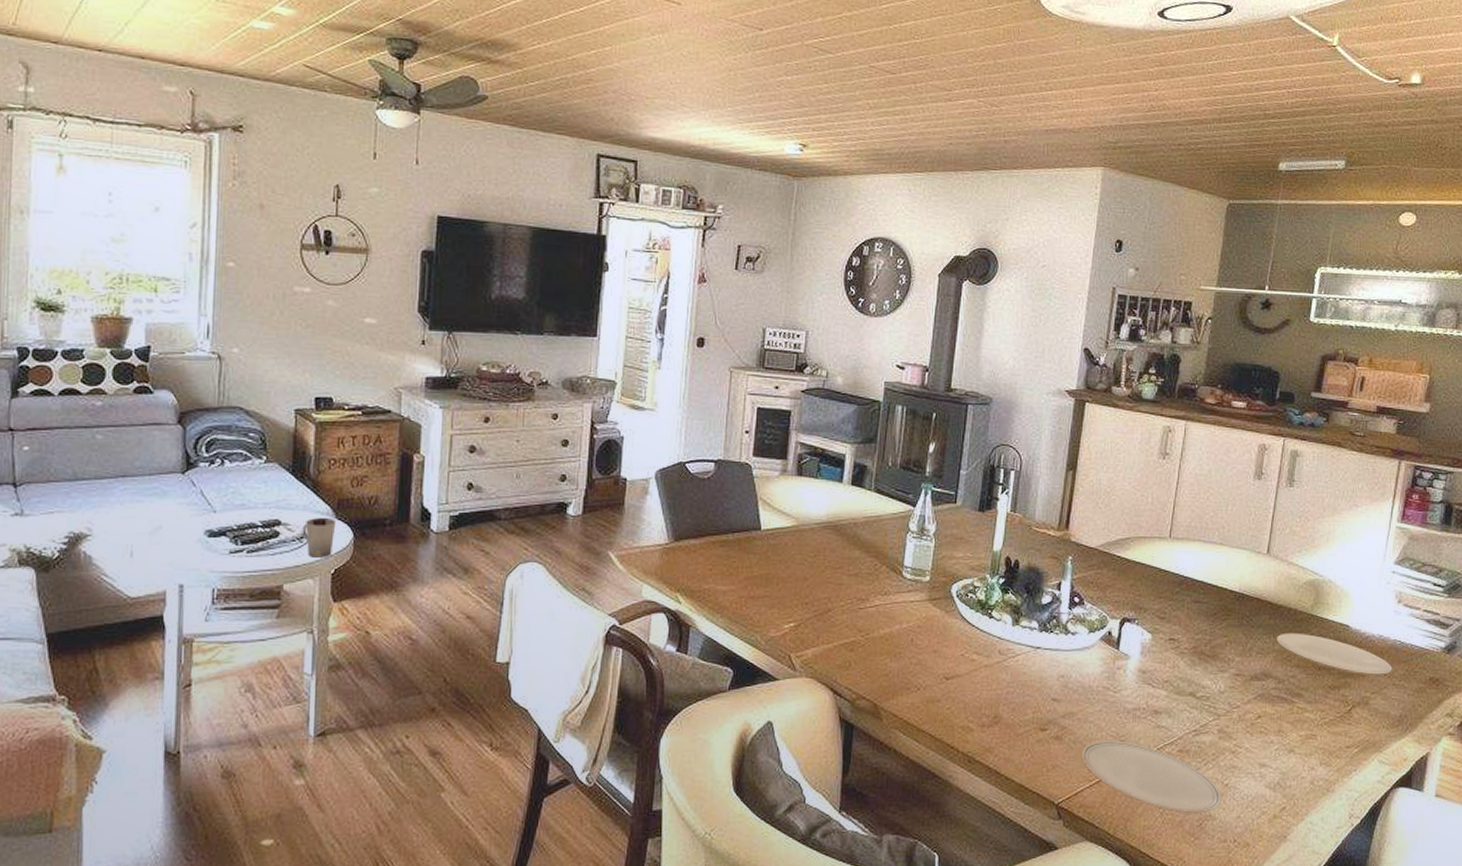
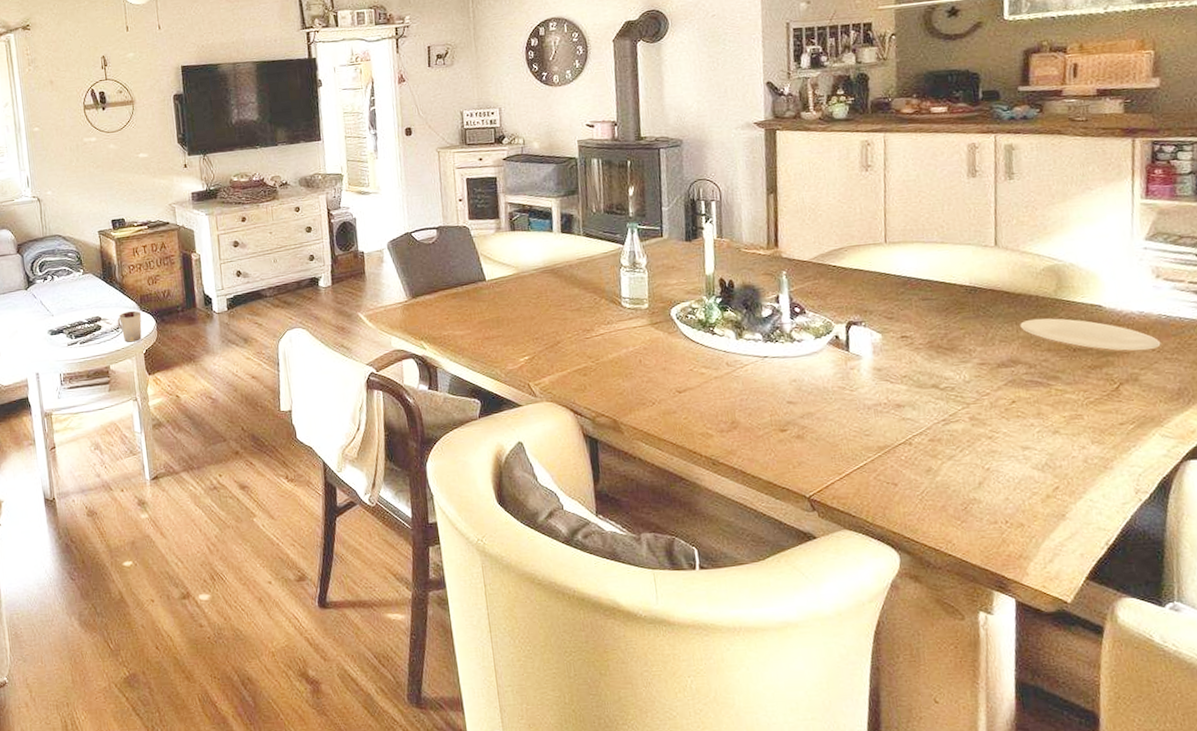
plate: present [1082,740,1222,814] -> none [827,435,985,499]

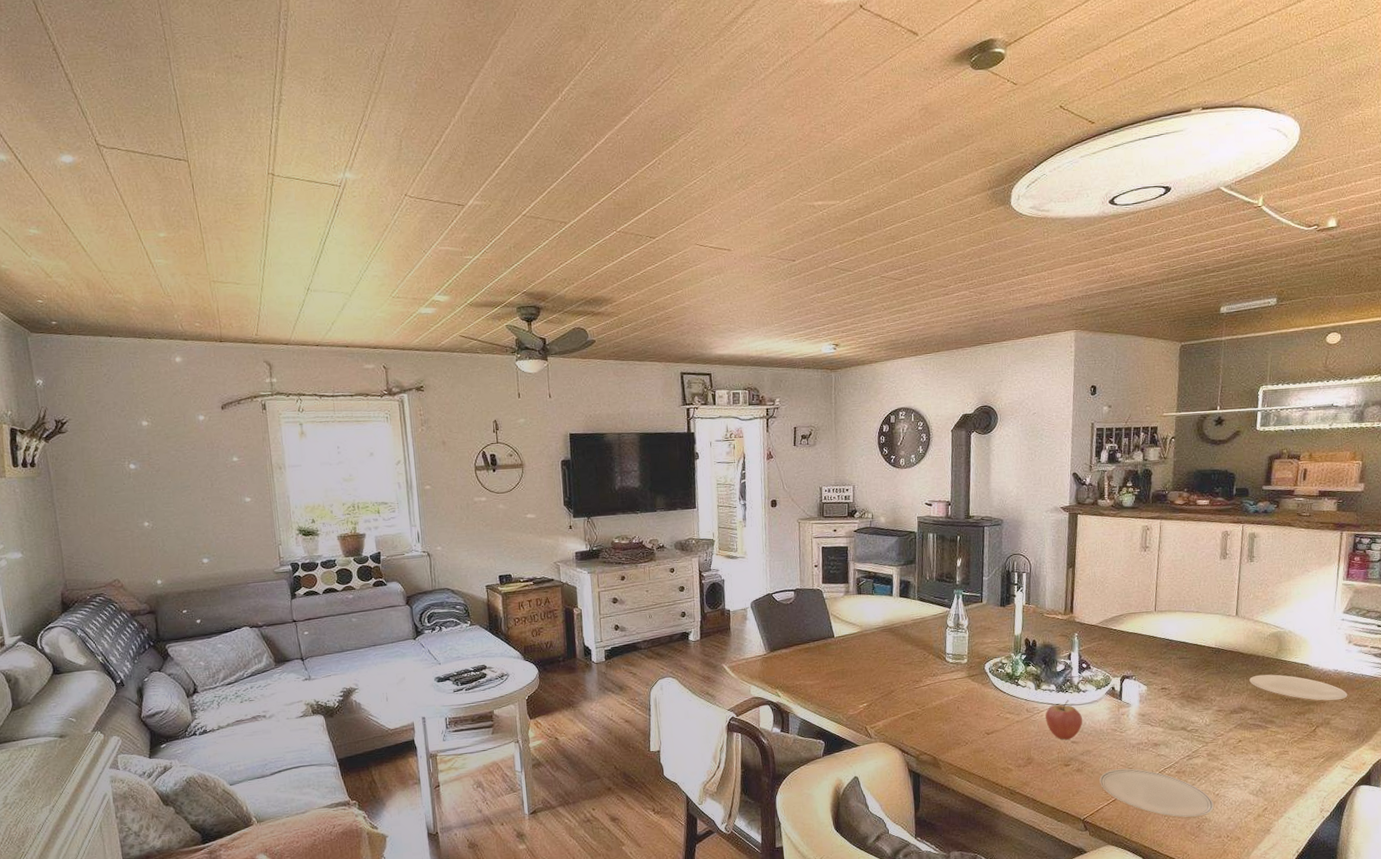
cup: present [117,310,142,343] -> none [502,660,525,689]
fruit: none [751,351,801,400] -> present [1045,700,1083,740]
plate: none [827,435,985,499] -> present [1099,768,1215,819]

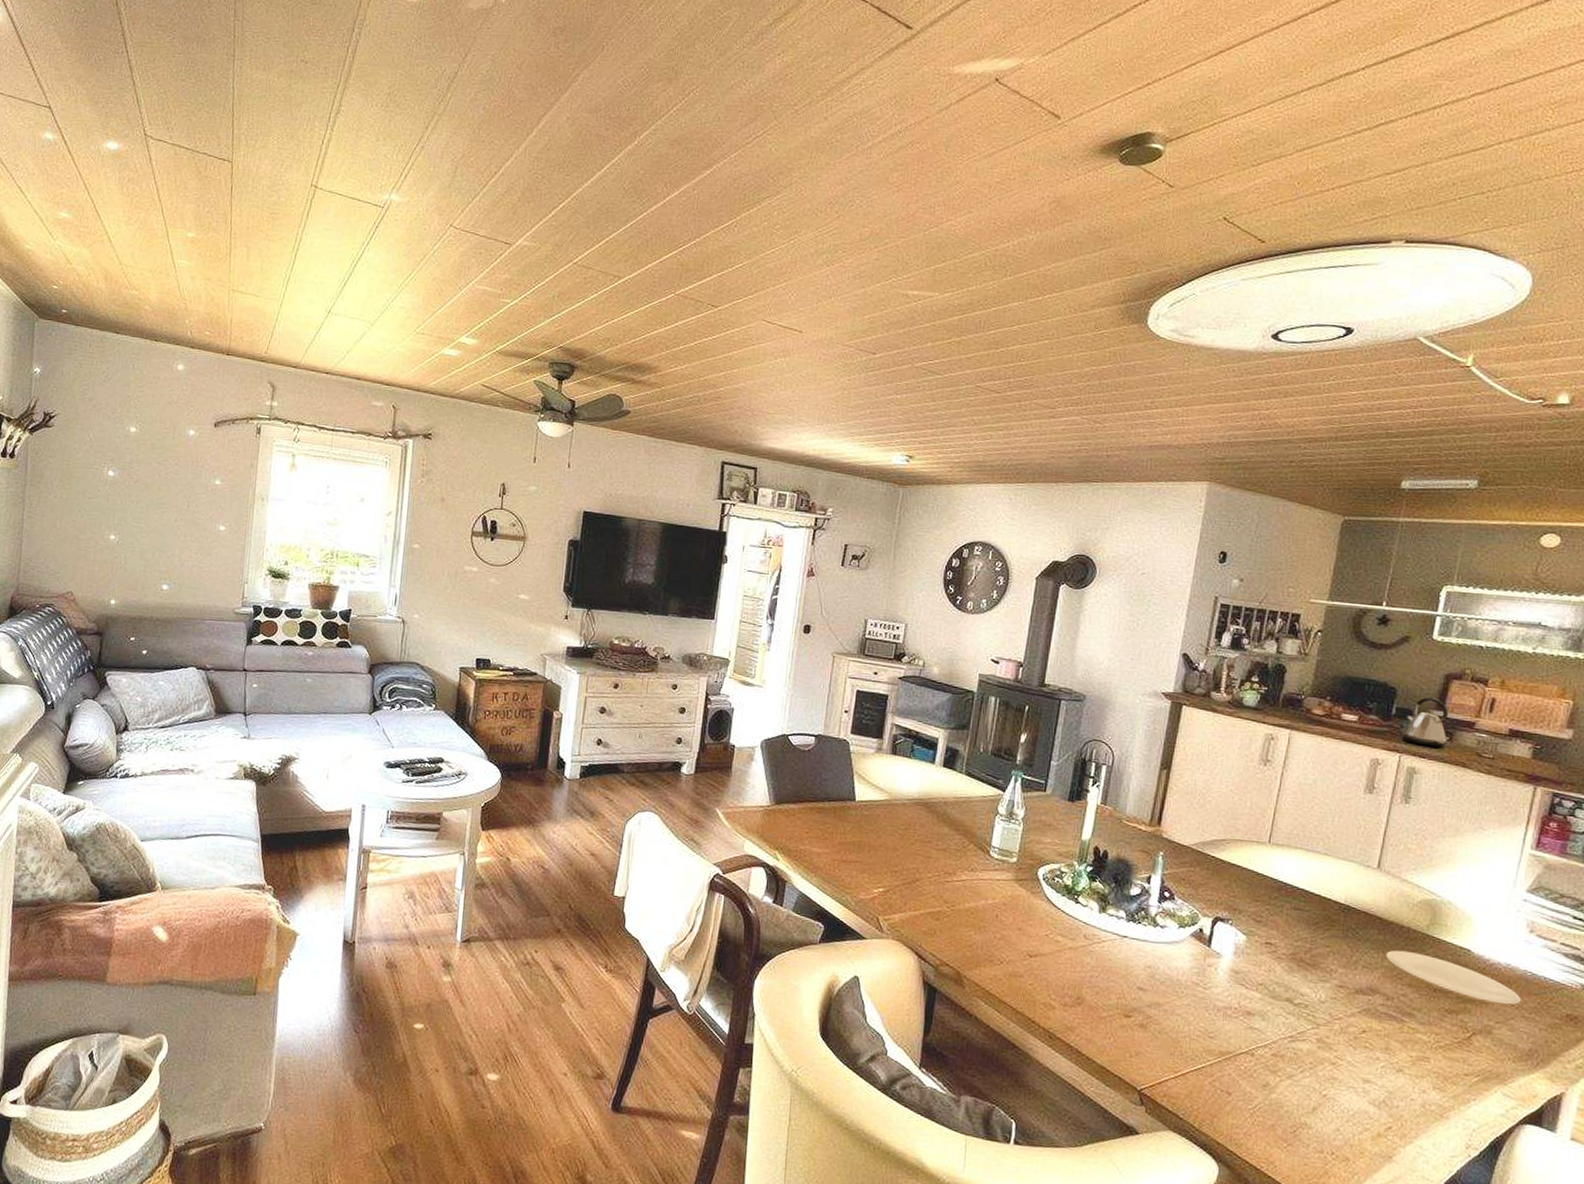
fruit: present [1045,700,1083,740] -> none [1107,933,1156,984]
plate: present [1099,768,1215,819] -> none [1168,1034,1319,1121]
kettle: none [1242,476,1276,517] -> present [1401,697,1449,750]

